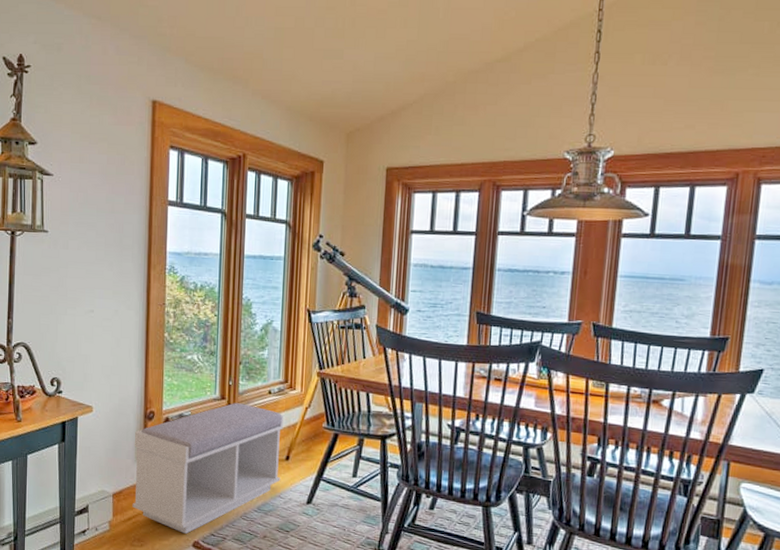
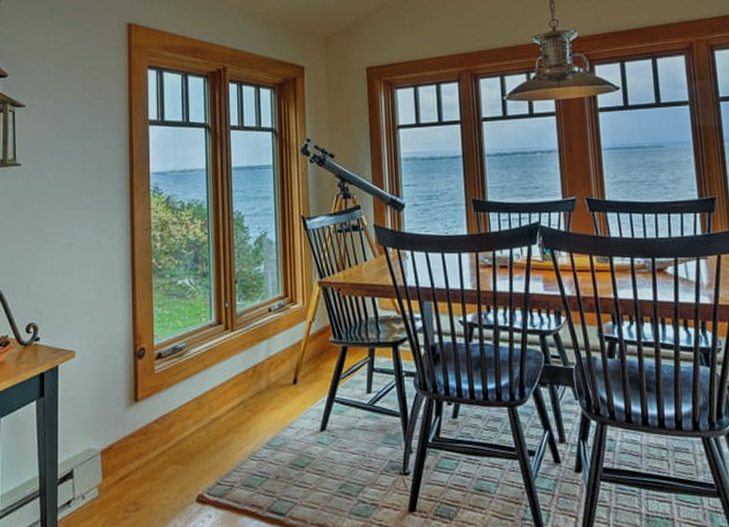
bench: present [132,403,283,534] -> none [123,326,289,487]

